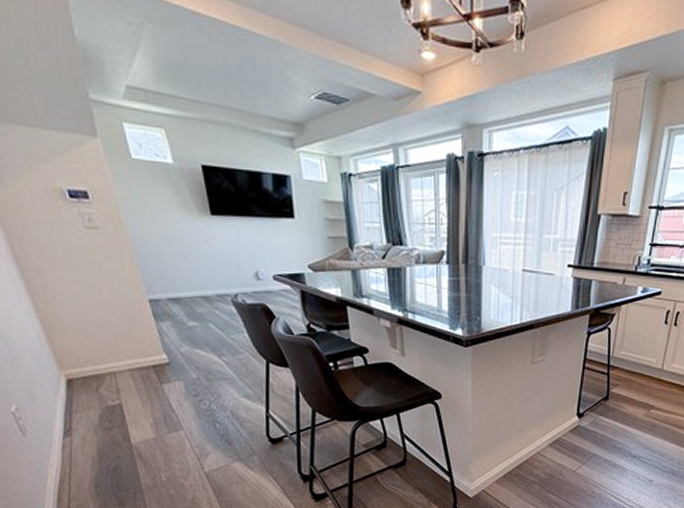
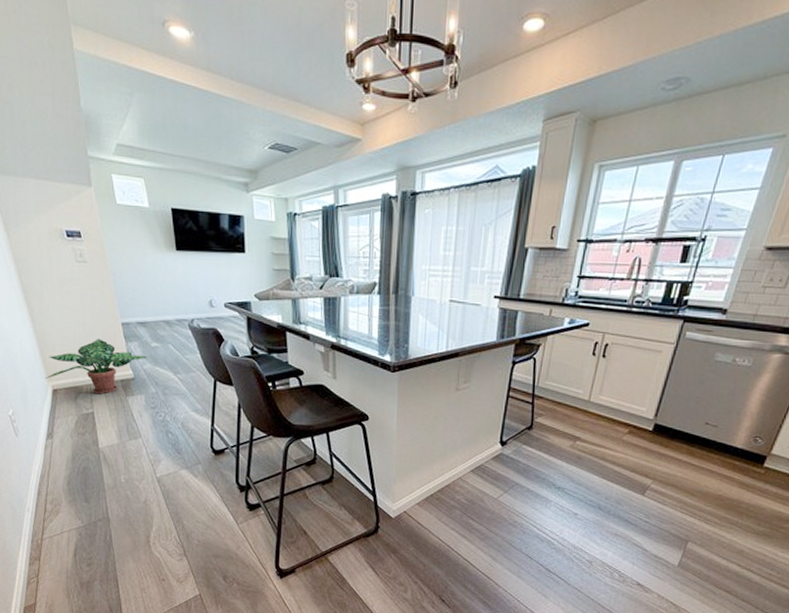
potted plant: none [55,318,185,383] -> present [45,338,148,394]

